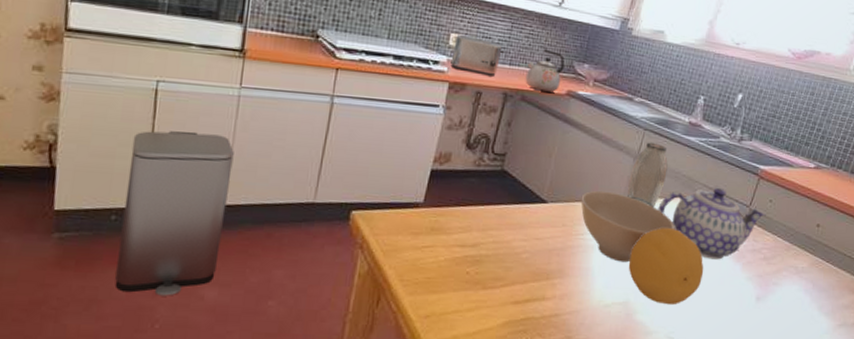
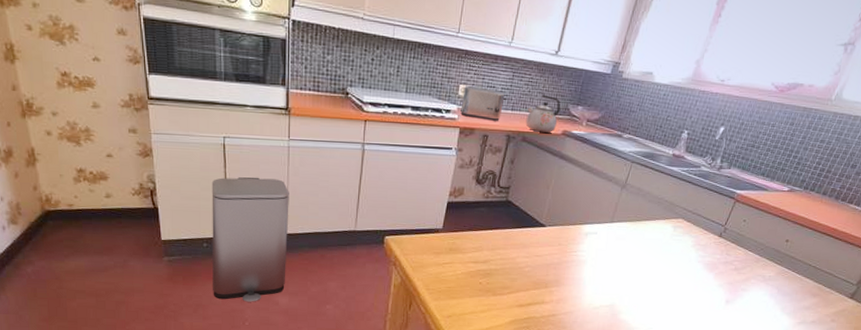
bowl: present [581,190,675,263] -> none [574,215,657,274]
vase: present [626,142,668,207] -> none [614,173,652,228]
fruit: present [629,227,704,306] -> none [615,244,681,308]
teapot: present [658,187,766,260] -> none [641,210,740,271]

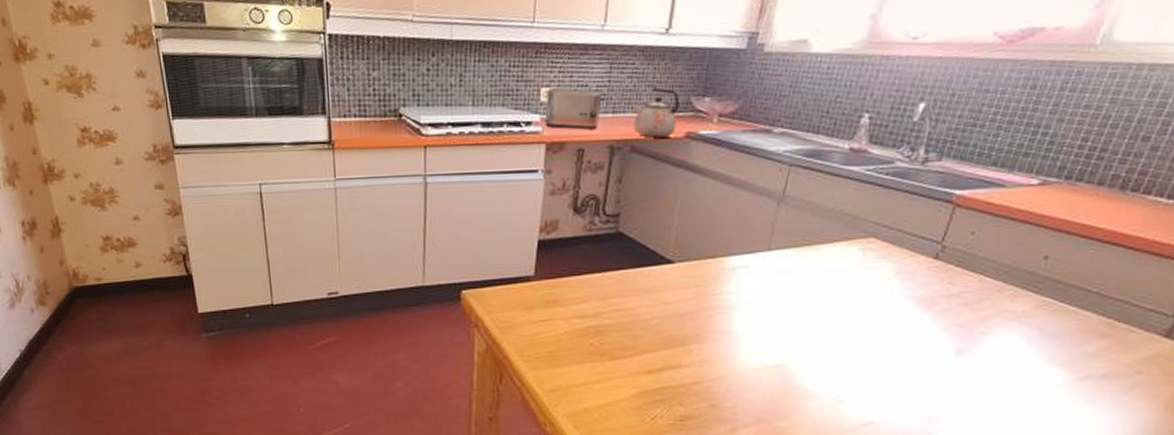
pedal bin: present [211,177,289,302] -> none [249,228,344,383]

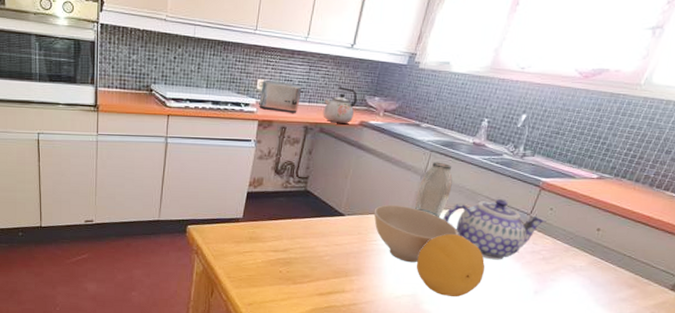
bowl: none [714,243,839,322] -> present [373,204,459,263]
vase: none [772,179,824,256] -> present [414,162,453,217]
fruit: none [781,277,881,366] -> present [417,233,485,298]
teapot: none [814,223,967,310] -> present [443,198,547,260]

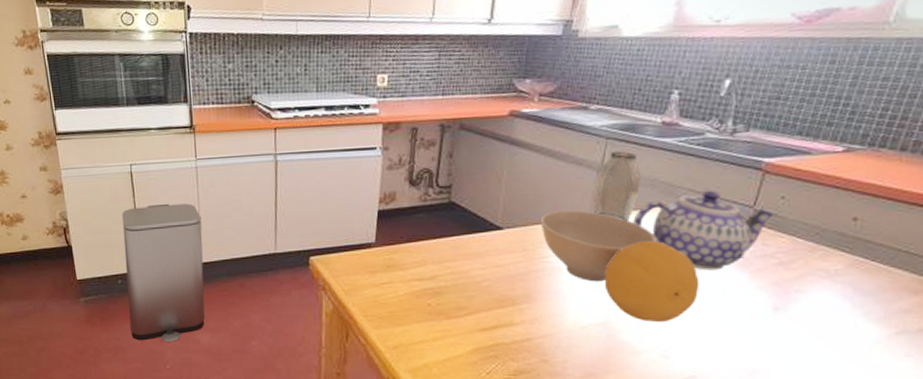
pedal bin: none [27,170,98,289] -> present [121,203,205,342]
toaster: present [259,80,304,114] -> none [381,74,436,112]
kettle: present [323,86,357,123] -> none [461,71,503,117]

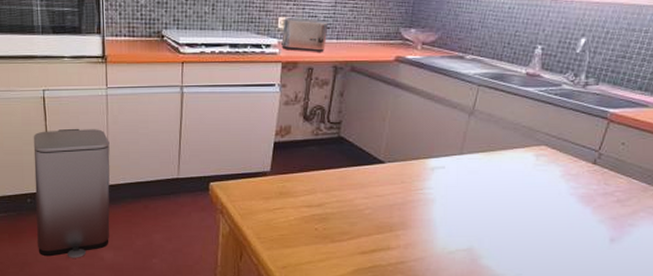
toaster: none [381,74,436,112] -> present [281,18,331,53]
bowl: present [540,210,657,282] -> none [417,148,517,213]
vase: present [593,151,640,221] -> none [464,97,505,159]
fruit: present [605,240,700,323] -> none [471,177,551,250]
teapot: present [633,189,778,270] -> none [497,134,618,205]

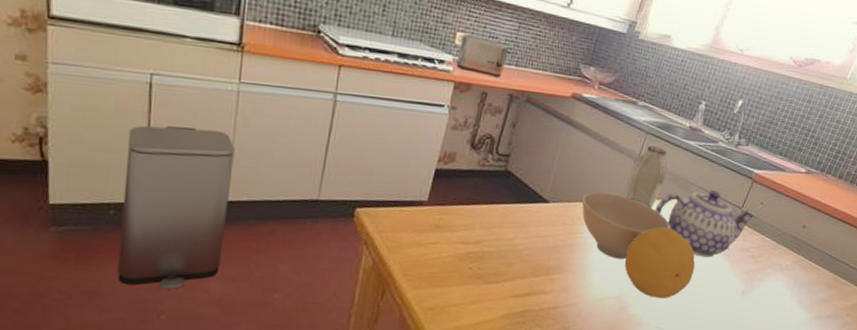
bowl: none [417,148,517,213] -> present [581,191,671,260]
vase: none [464,97,505,159] -> present [626,145,668,208]
fruit: none [471,177,551,250] -> present [625,226,696,299]
teapot: none [497,134,618,205] -> present [655,189,757,258]

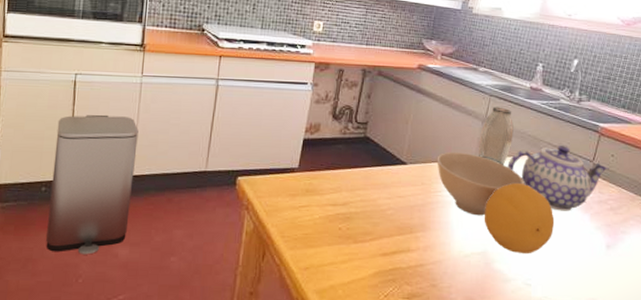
toaster: present [456,34,511,79] -> none [315,22,362,57]

